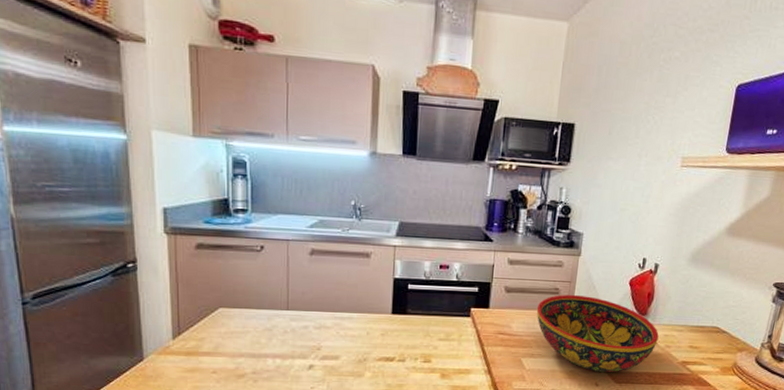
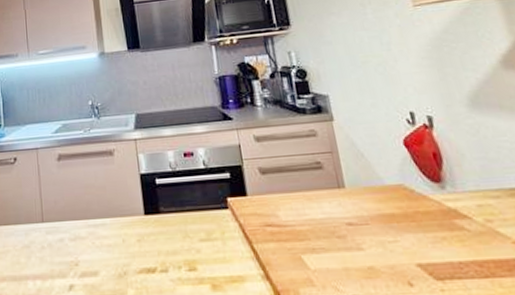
bowl: present [536,295,659,373] -> none [301,166,472,267]

